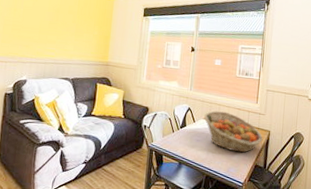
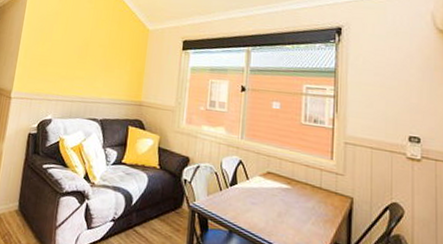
fruit basket: present [204,111,263,153] -> none [261,166,342,225]

